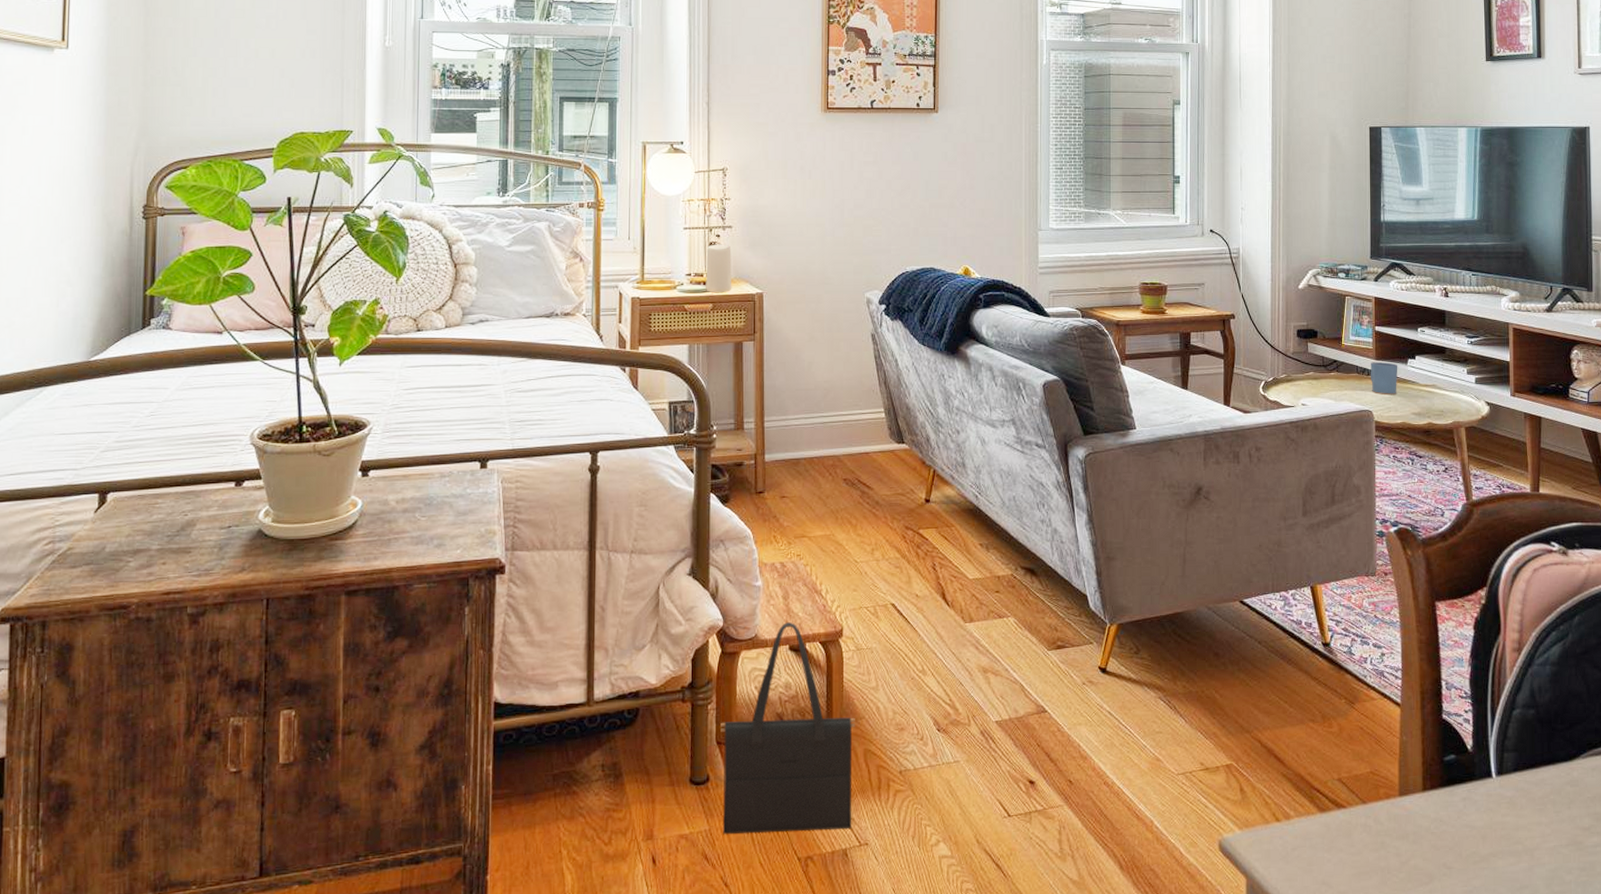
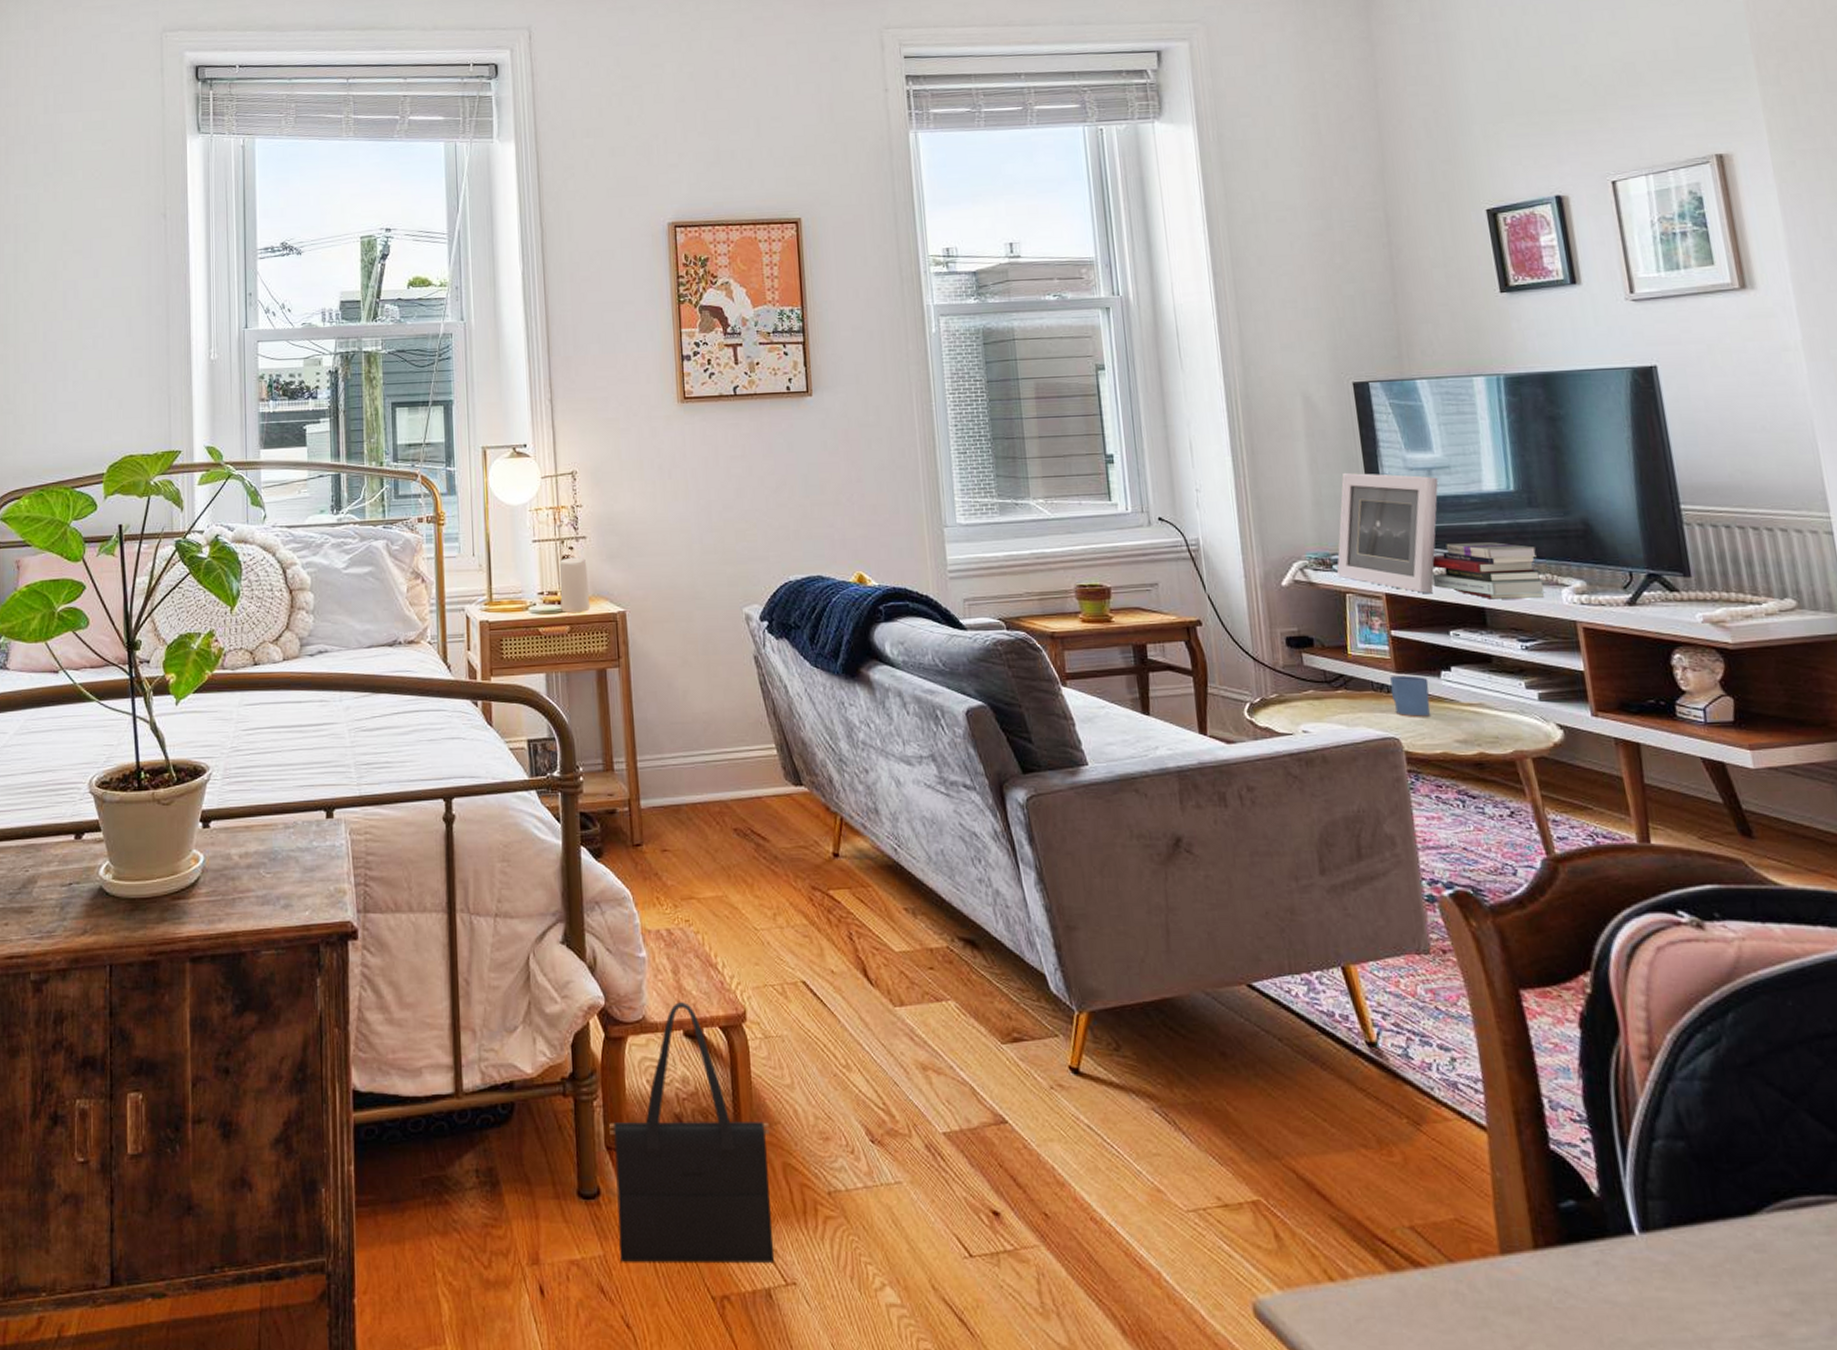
picture frame: none [1340,199,1424,299] -> present [1336,472,1439,594]
books: none [1410,260,1490,304] -> present [1432,542,1545,599]

